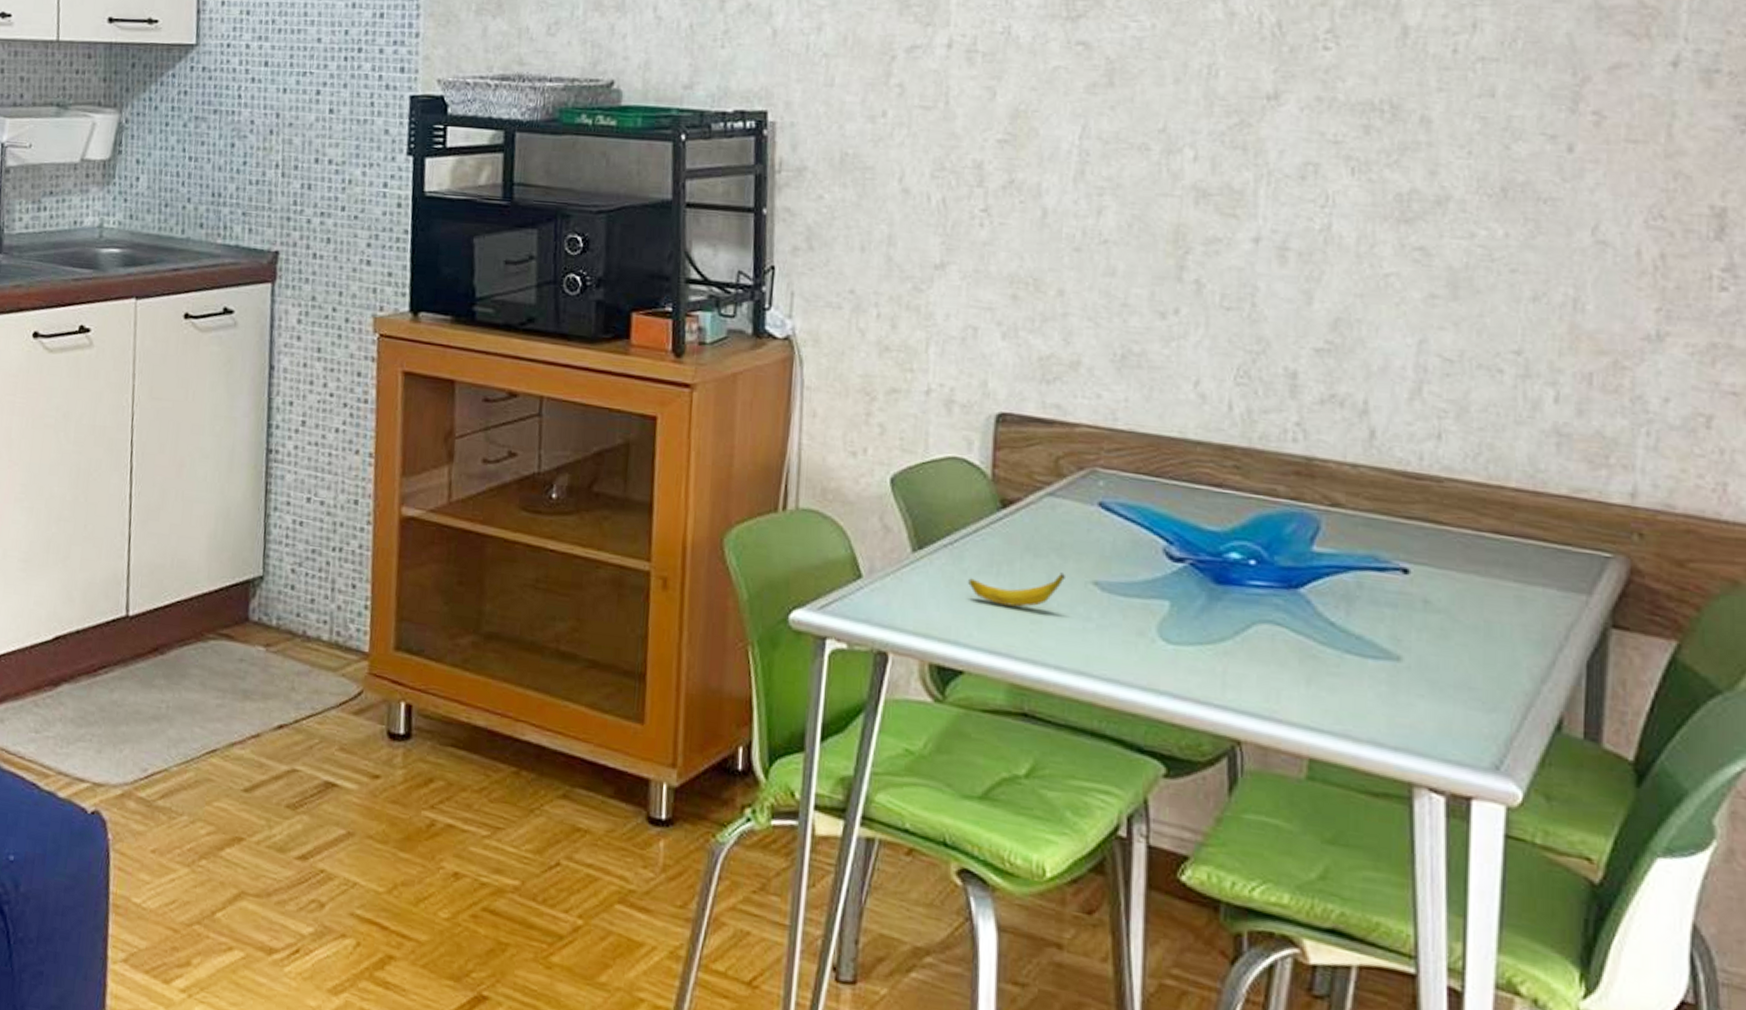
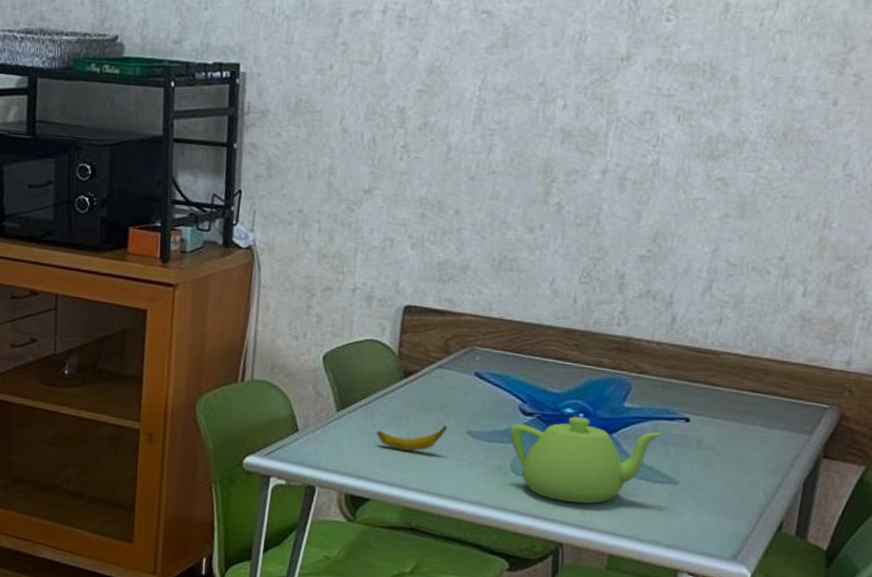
teapot: none [1153,563,1372,686] -> present [509,416,663,504]

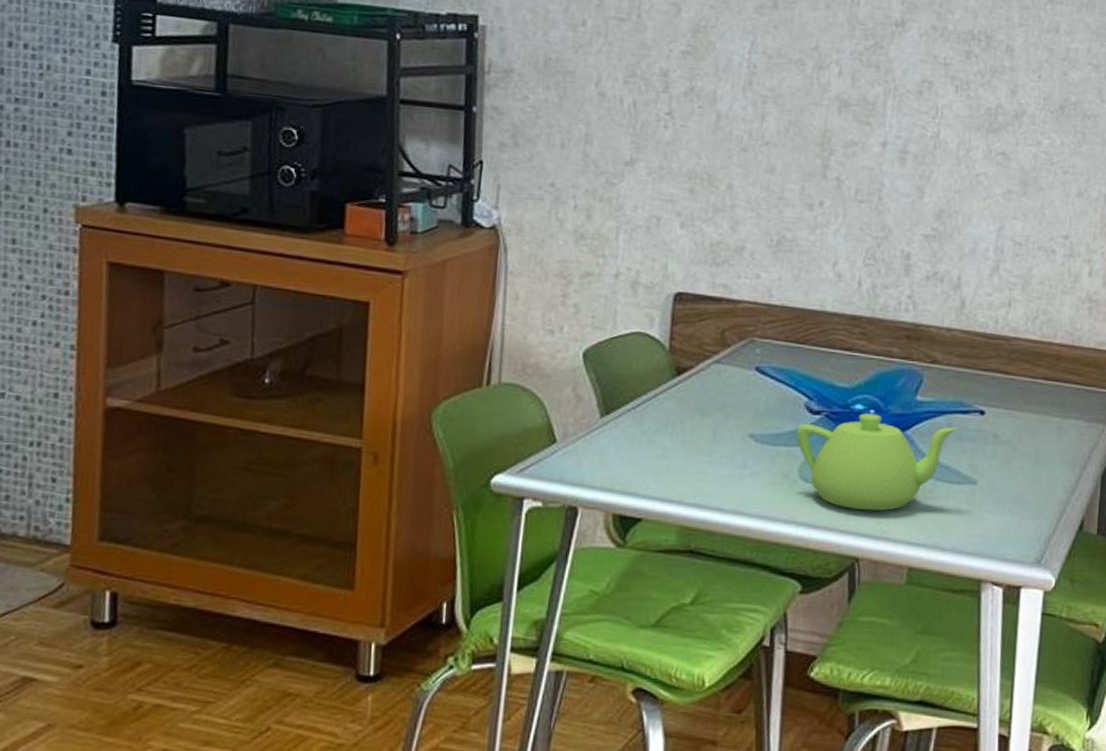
banana: present [377,425,447,451] -> none [647,428,727,460]

